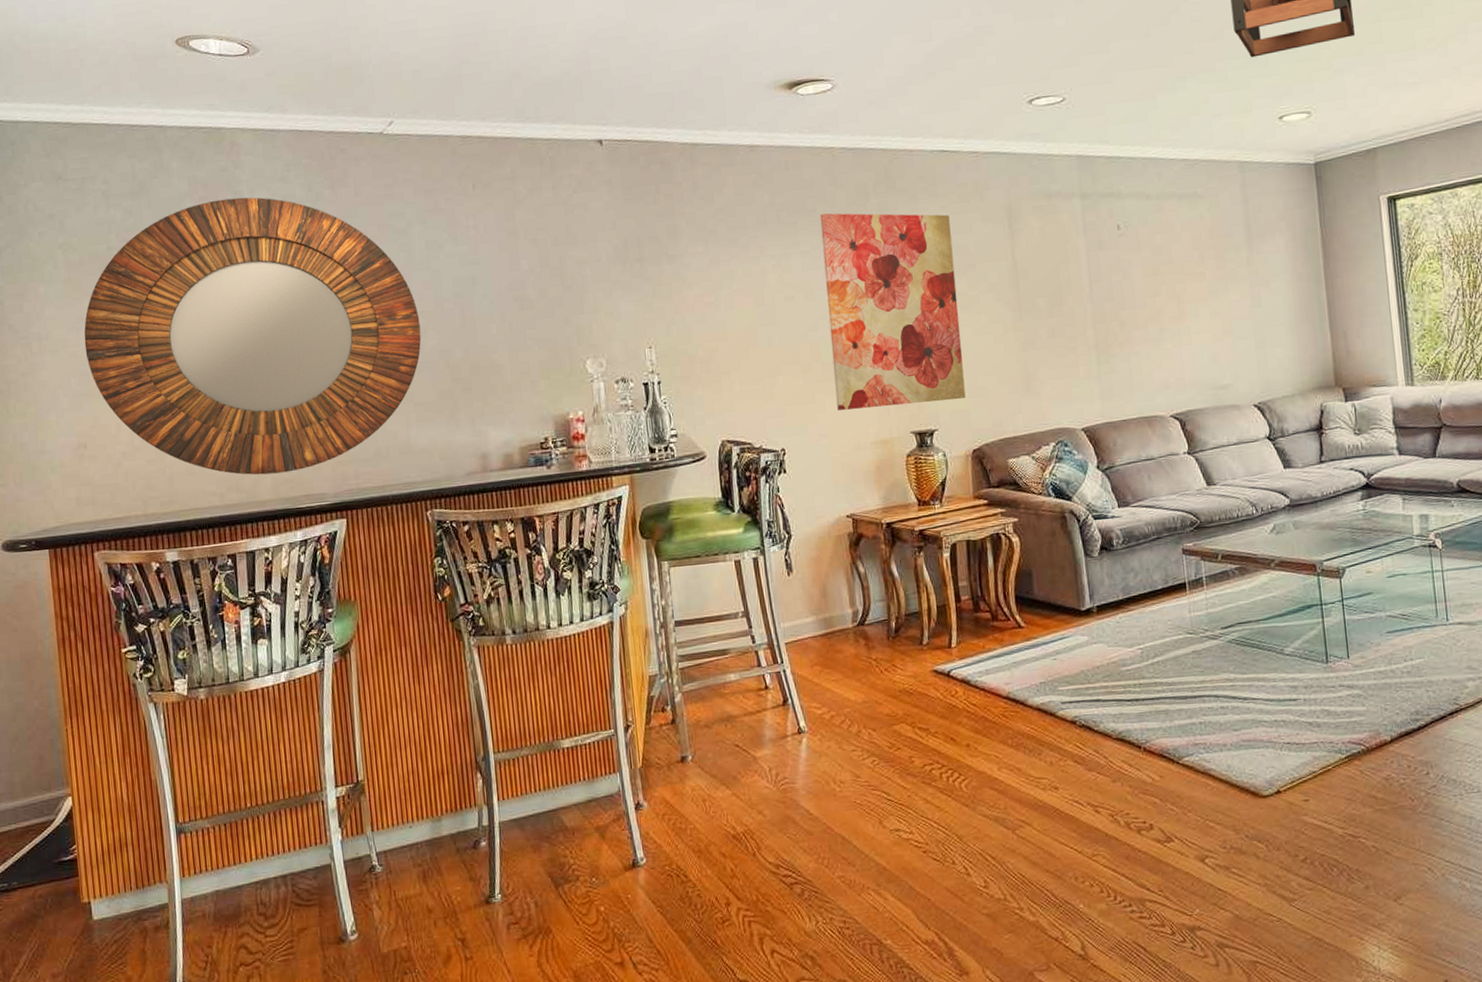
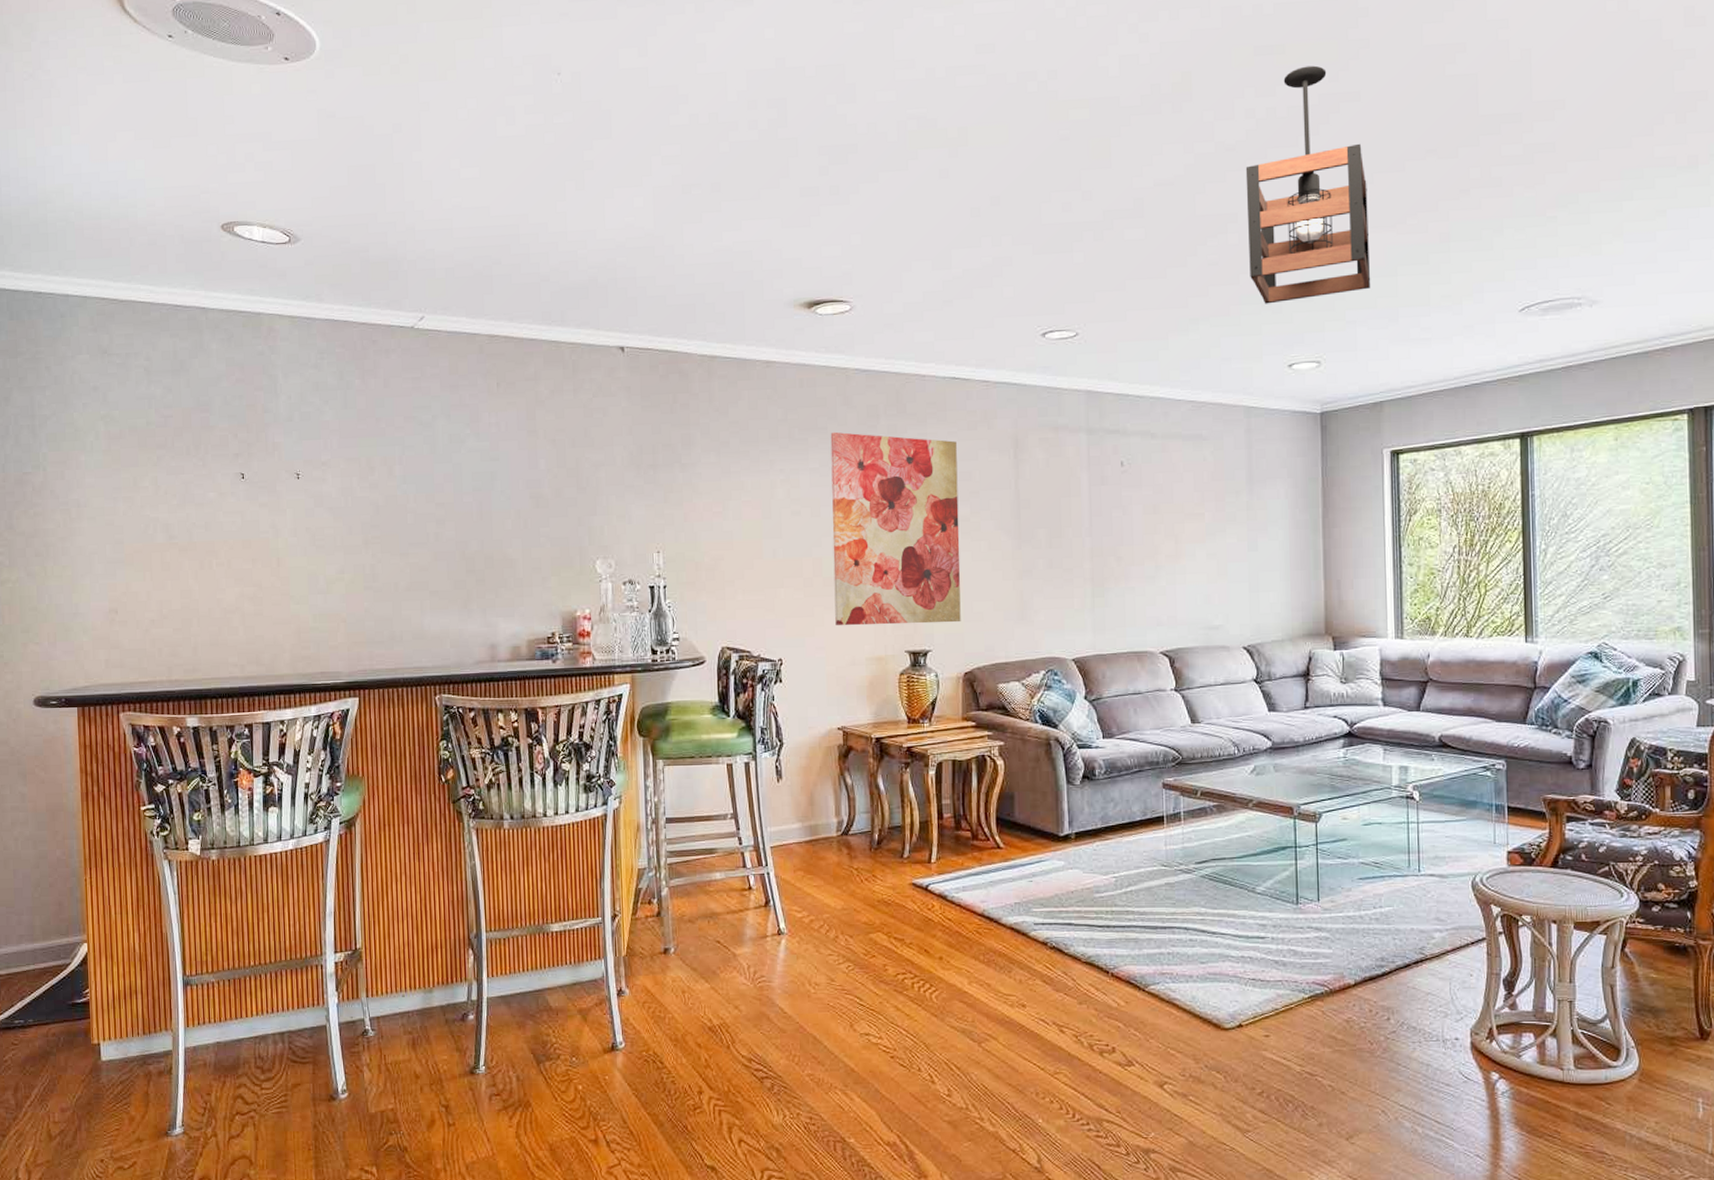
home mirror: present [84,197,422,475] -> none [120,381,440,650]

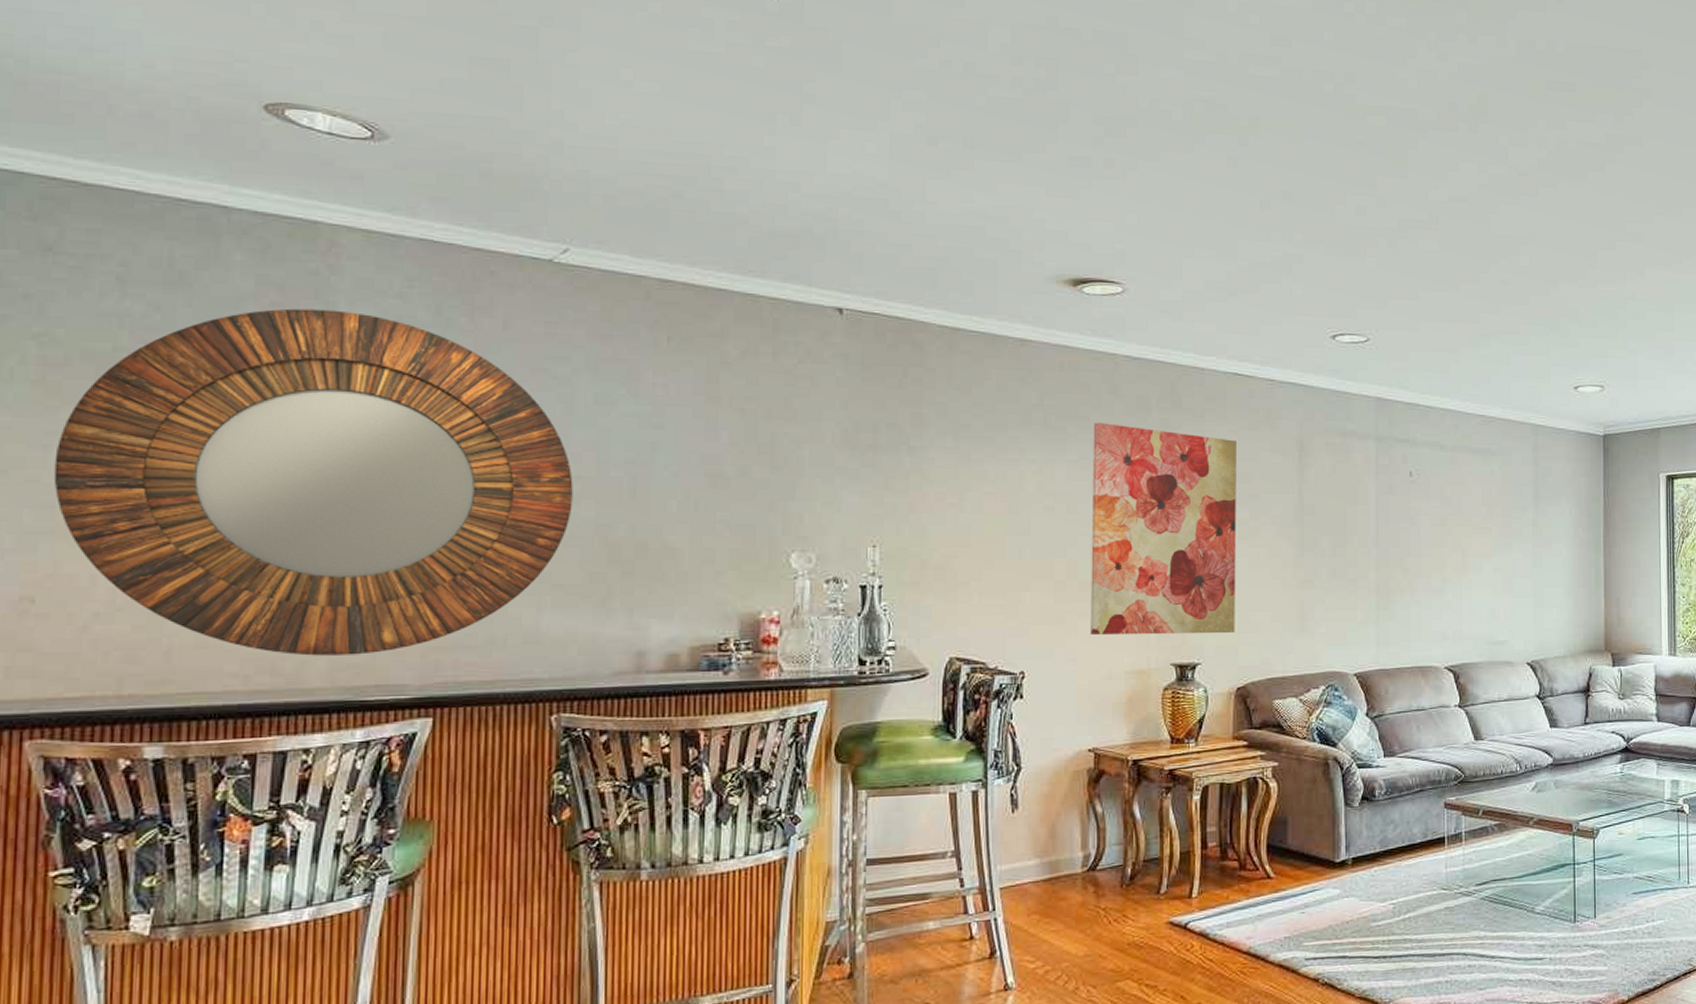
home mirror: none [120,381,440,650] -> present [53,308,573,656]
pendant light: present [1245,65,1371,304] -> none [1537,106,1651,327]

